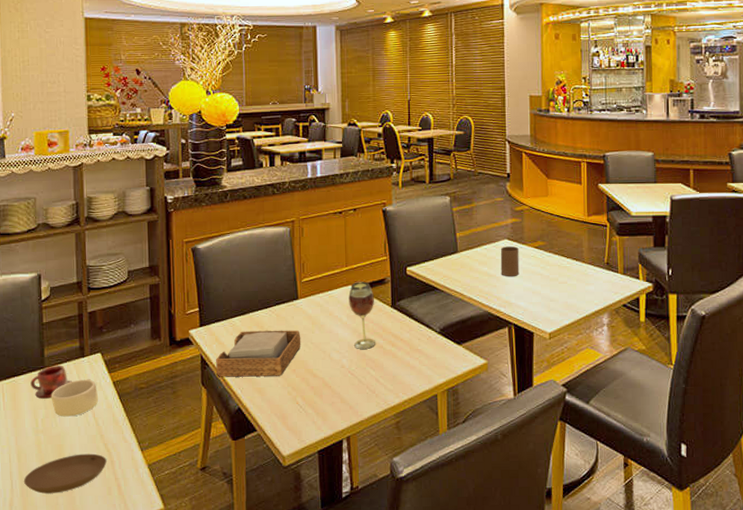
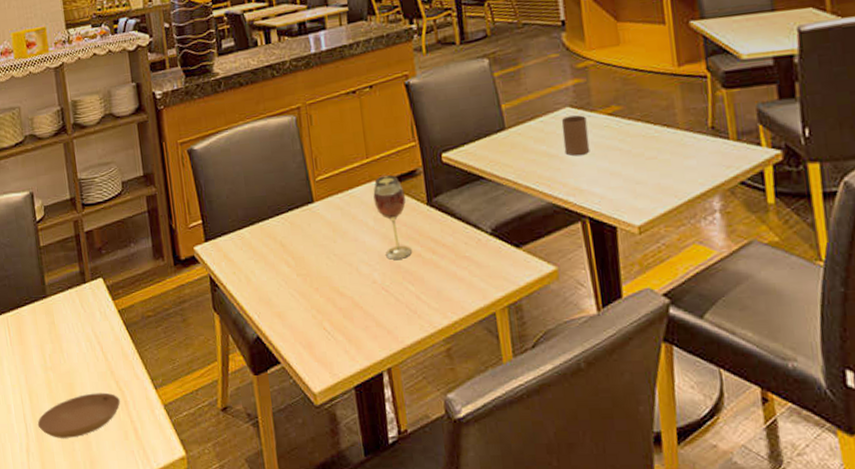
teacup: present [30,365,72,399] -> none [34,293,76,332]
mug: present [51,378,99,417] -> none [55,307,105,352]
napkin holder: present [216,330,301,377] -> none [226,239,323,301]

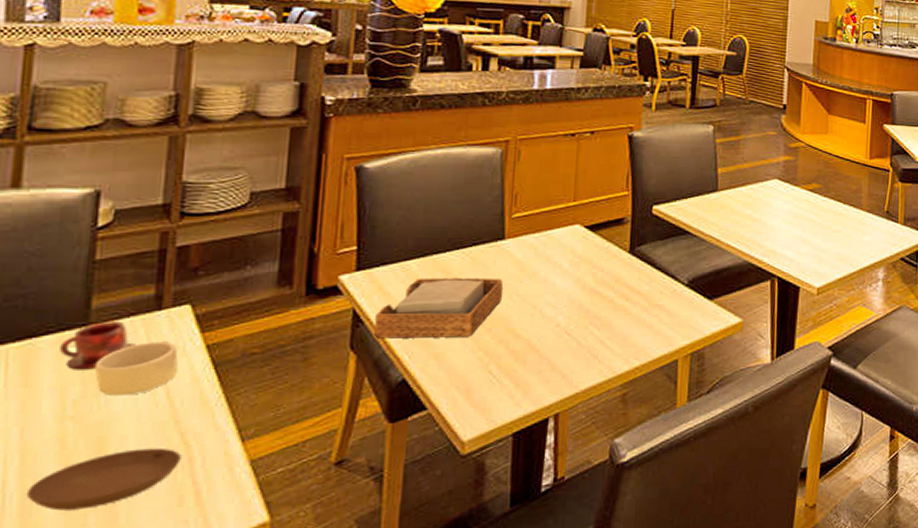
teacup: none [34,293,76,332] -> present [59,320,135,370]
mug: none [55,307,105,352] -> present [94,340,179,396]
napkin holder: none [226,239,323,301] -> present [374,278,504,339]
wineglass: present [373,175,412,260] -> none [573,221,608,304]
cup: present [561,115,590,156] -> none [767,187,790,223]

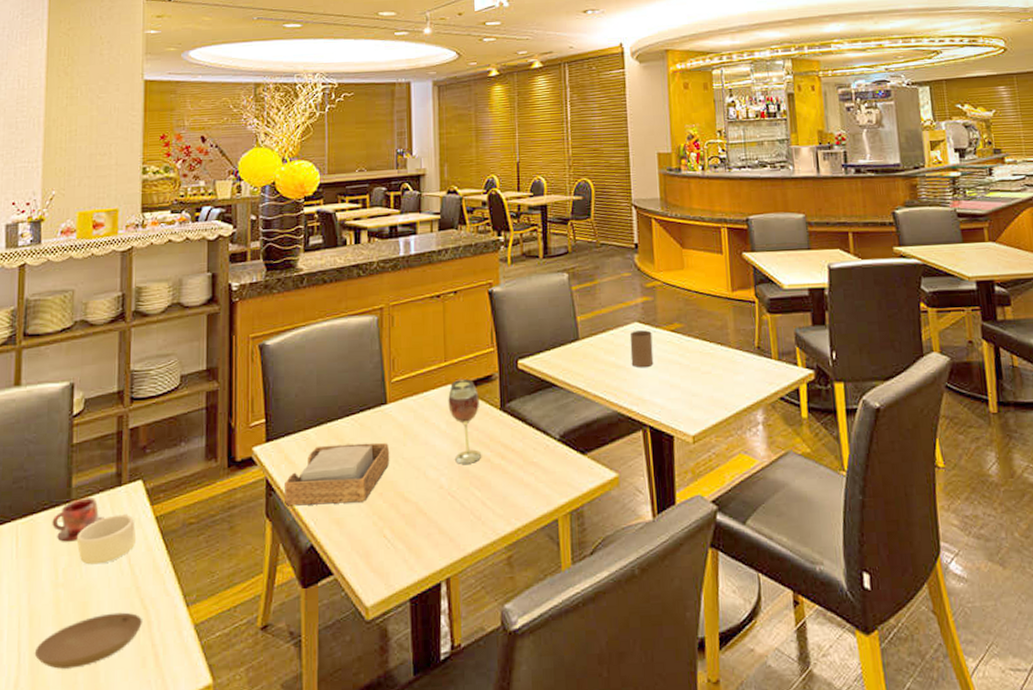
wineglass: none [573,221,608,304] -> present [448,379,481,464]
cup: none [767,187,790,223] -> present [629,330,654,368]

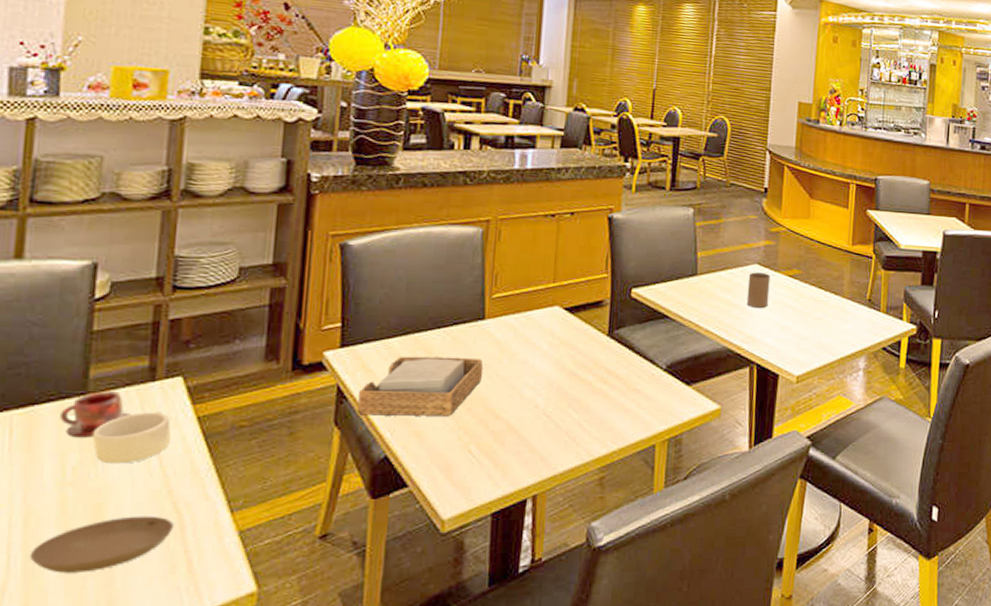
wineglass: present [448,379,481,464] -> none [552,302,587,386]

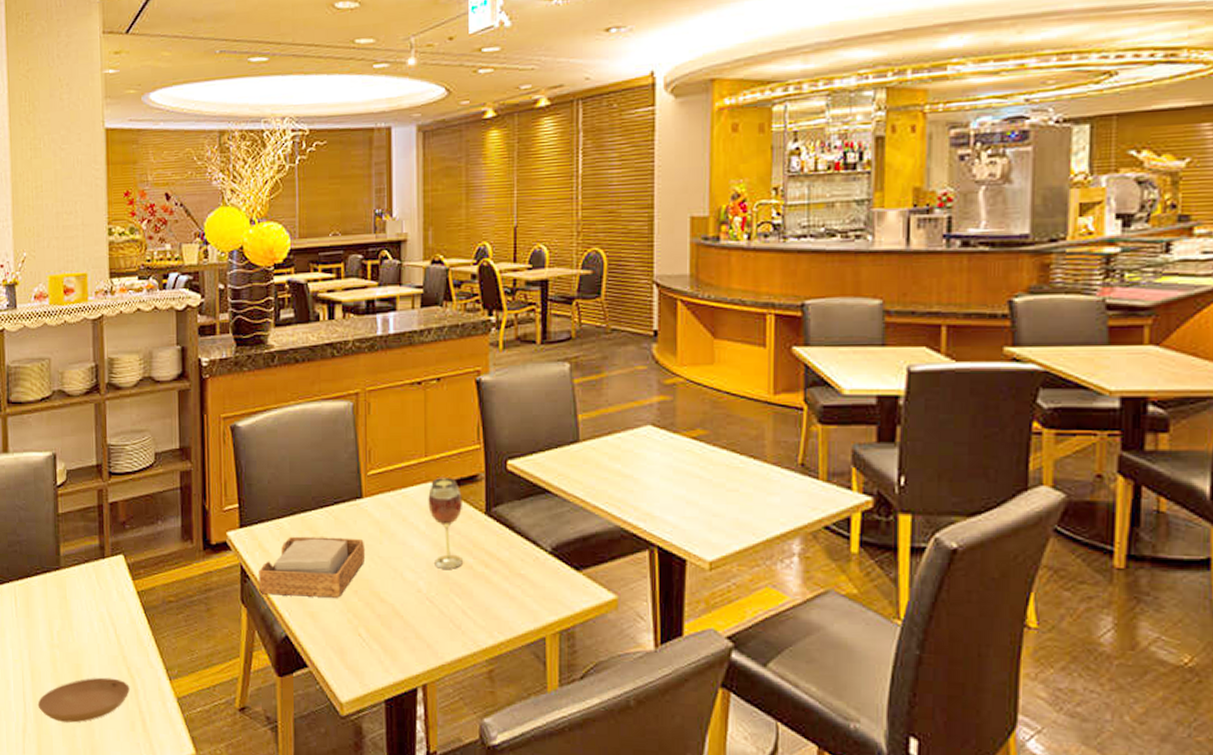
teacup: present [60,390,131,438] -> none [45,566,91,607]
mug: present [92,411,172,464] -> none [67,585,121,631]
wineglass: none [552,302,587,386] -> present [428,478,463,569]
cup: present [746,272,771,309] -> none [640,435,668,480]

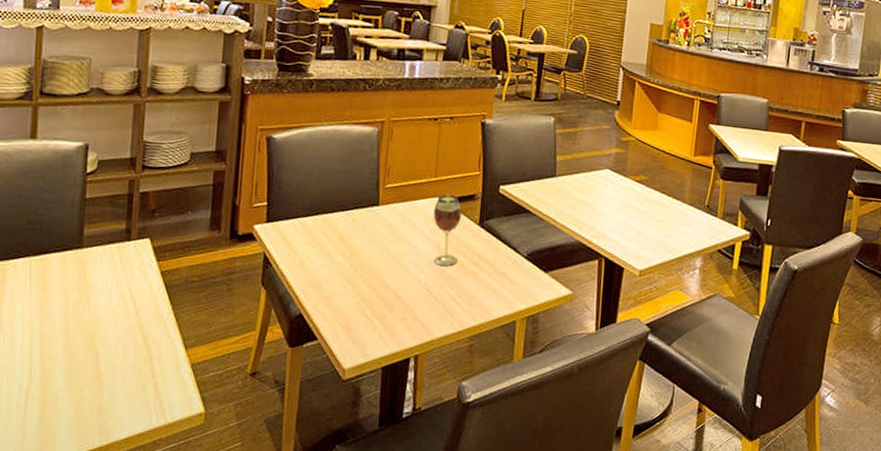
saucer: present [37,677,130,723] -> none [44,345,144,386]
napkin holder: present [259,536,366,598] -> none [279,232,378,285]

